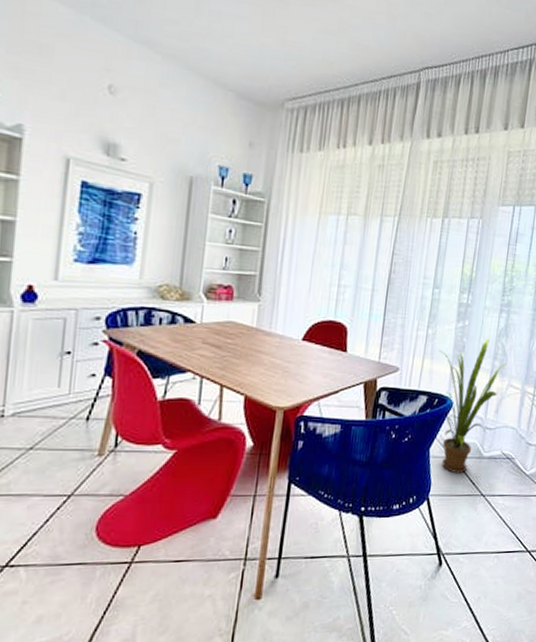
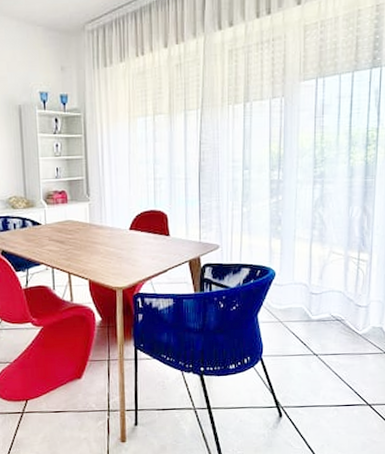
house plant: present [440,339,506,474] -> none [256,211,325,336]

